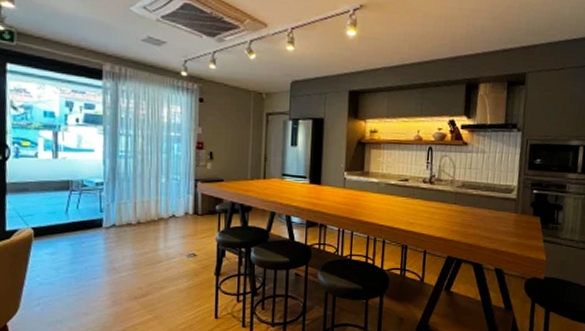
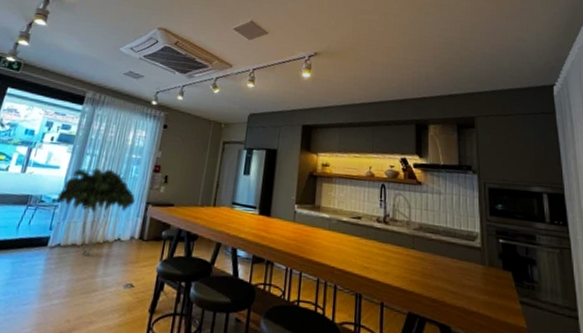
indoor plant: none [100,148,182,233] -> present [57,167,135,257]

